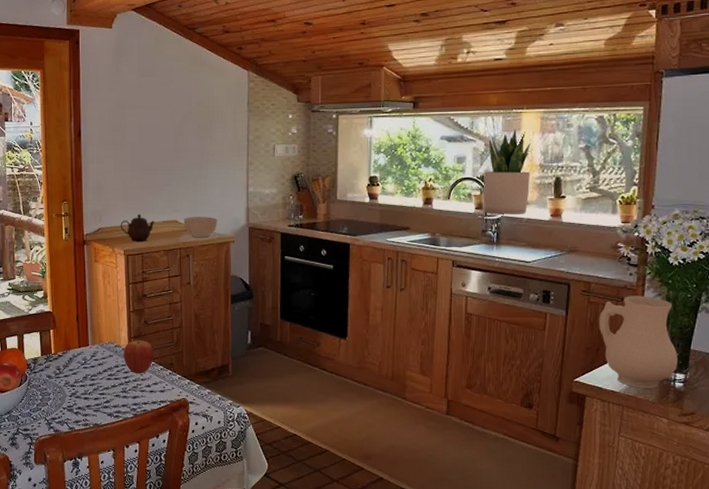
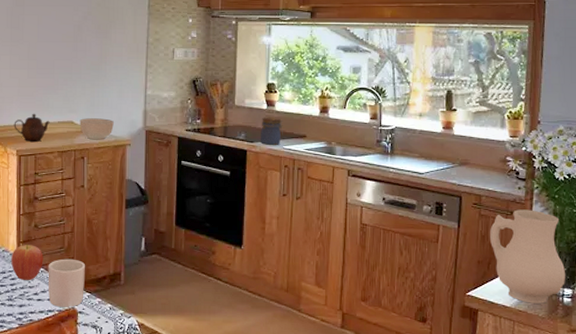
mug: none [159,352,195,398] -> present [48,259,86,307]
jar: none [363,210,386,239] -> present [261,117,283,146]
planter: present [483,129,531,215] -> none [377,42,423,126]

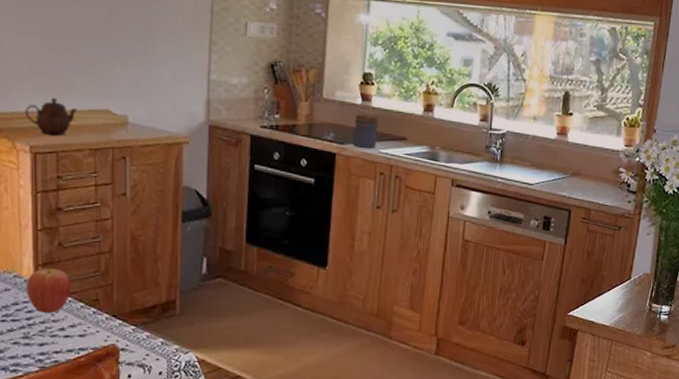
mug: present [48,259,86,307] -> none [78,285,130,344]
bowl: present [79,118,114,140] -> none [119,106,166,136]
ceramic pitcher: present [489,209,565,304] -> none [595,224,665,322]

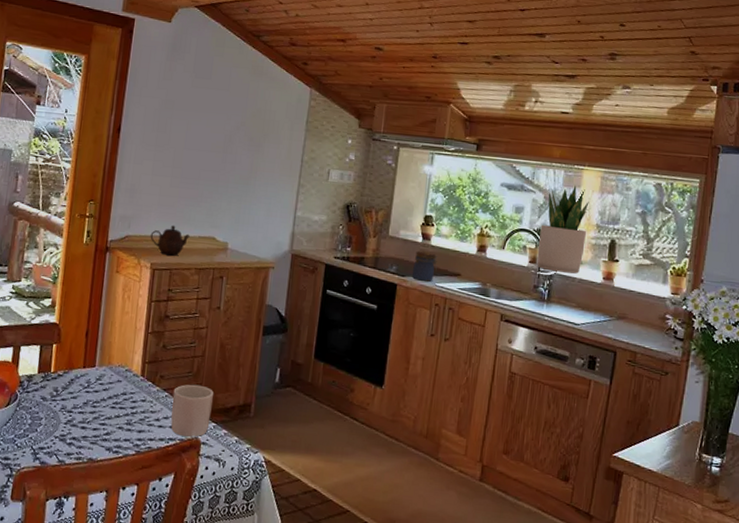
fruit: present [26,267,72,313] -> none [133,365,170,405]
mug: none [78,285,130,344] -> present [170,384,215,437]
planter: none [488,32,542,130] -> present [537,185,589,274]

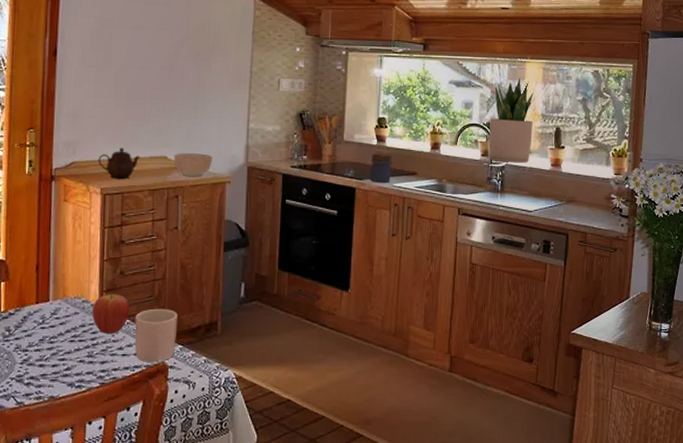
fruit: none [133,365,170,405] -> present [92,293,130,333]
bowl: none [221,235,259,260] -> present [174,153,212,177]

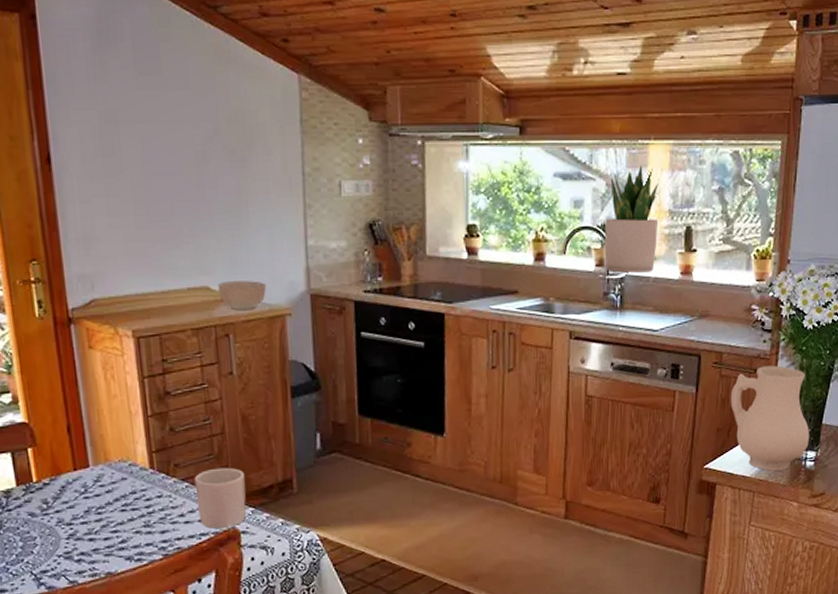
fruit: present [92,293,130,333] -> none [142,453,188,500]
teapot: present [98,147,140,179] -> none [123,278,176,318]
jar: present [370,153,393,184] -> none [461,269,489,307]
ceramic pitcher: none [593,246,663,339] -> present [730,365,809,471]

